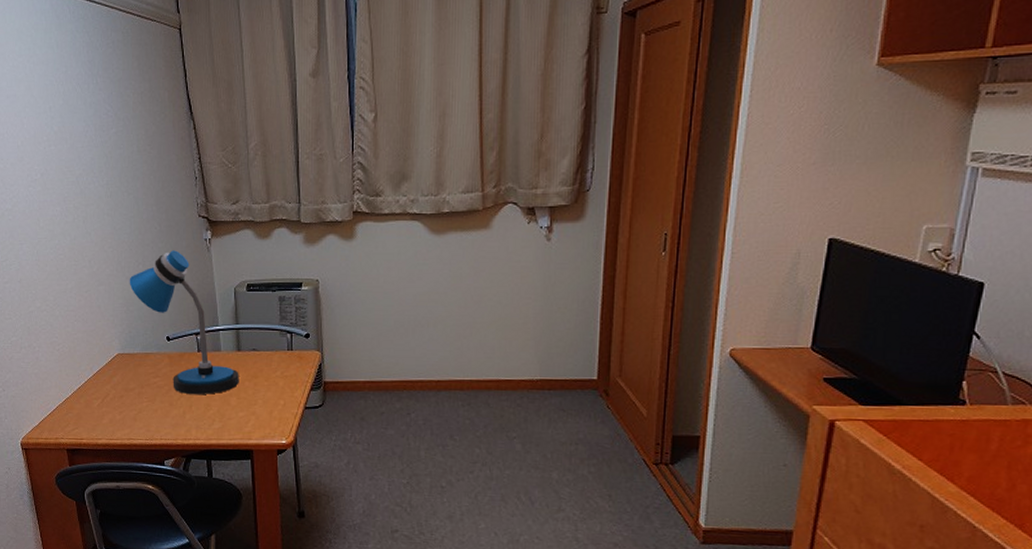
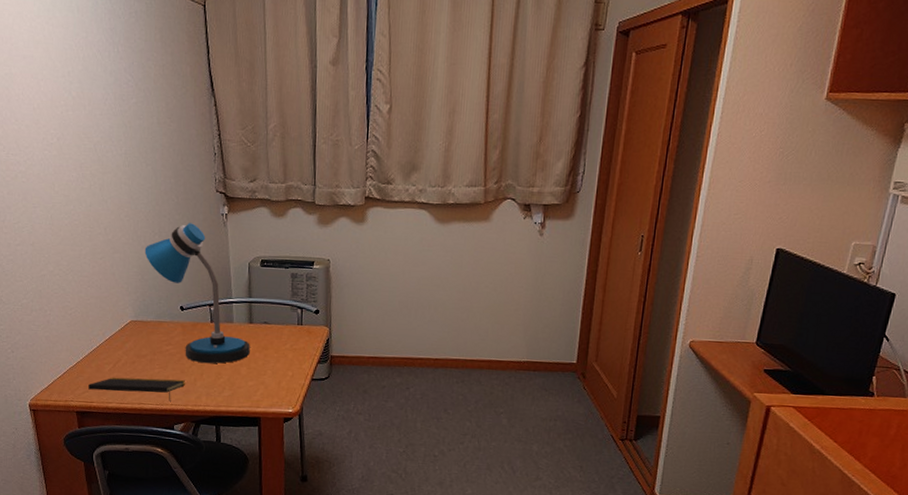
notepad: none [78,412,175,437] -> present [88,377,186,403]

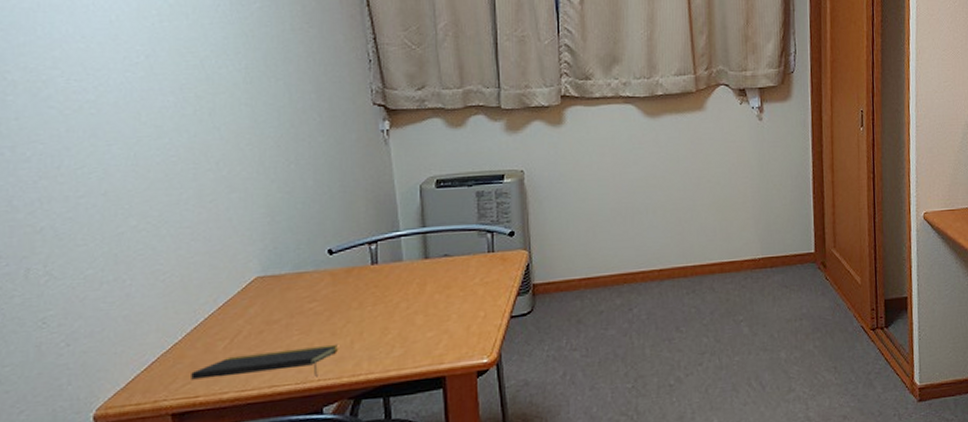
desk lamp: present [144,223,250,364] -> none [275,145,427,319]

